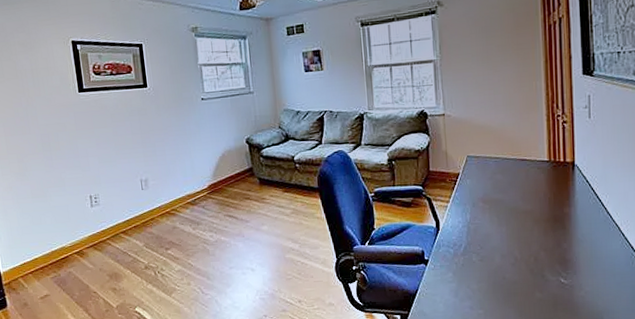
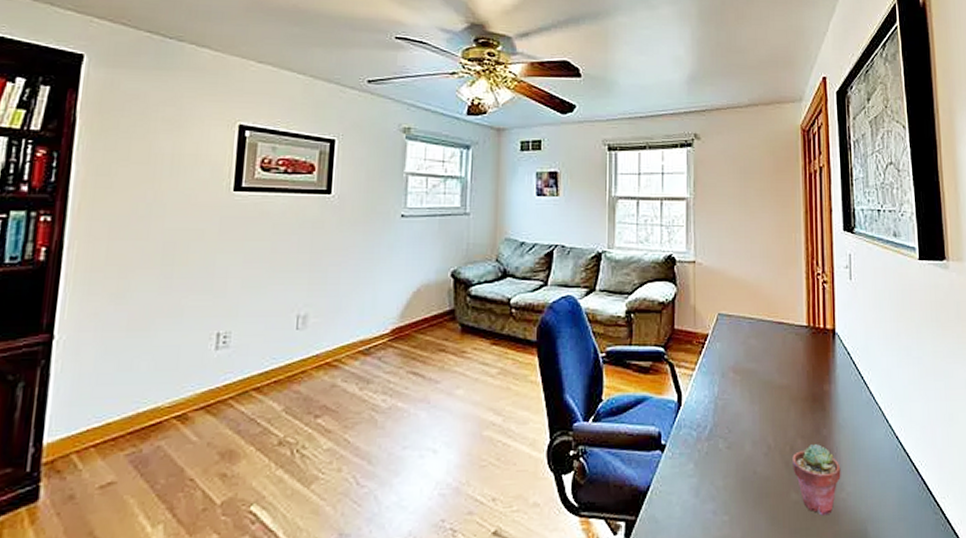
potted succulent: none [536,255,580,309] -> present [792,444,841,516]

